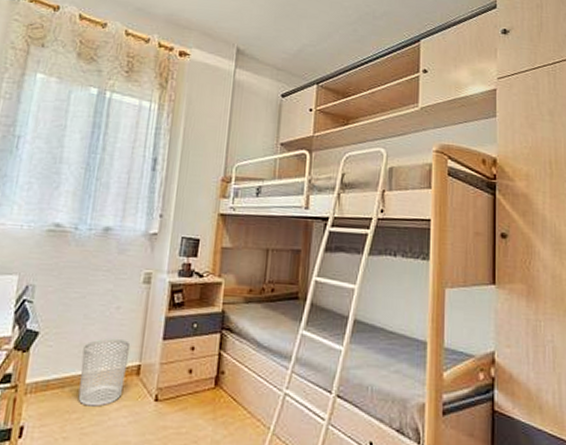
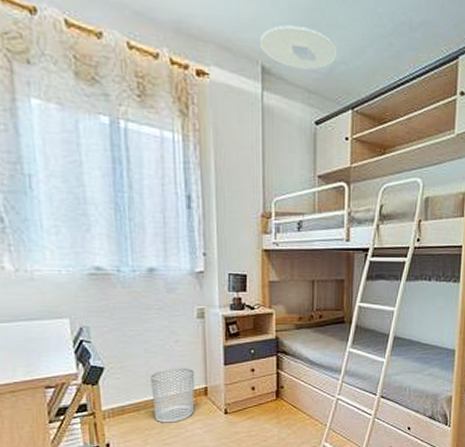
ceiling light: none [238,16,306,52] -> present [260,25,337,71]

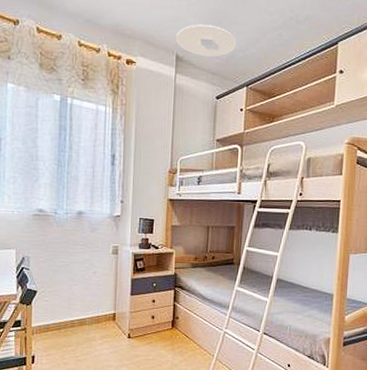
waste bin: present [150,367,195,423] -> none [71,294,107,342]

